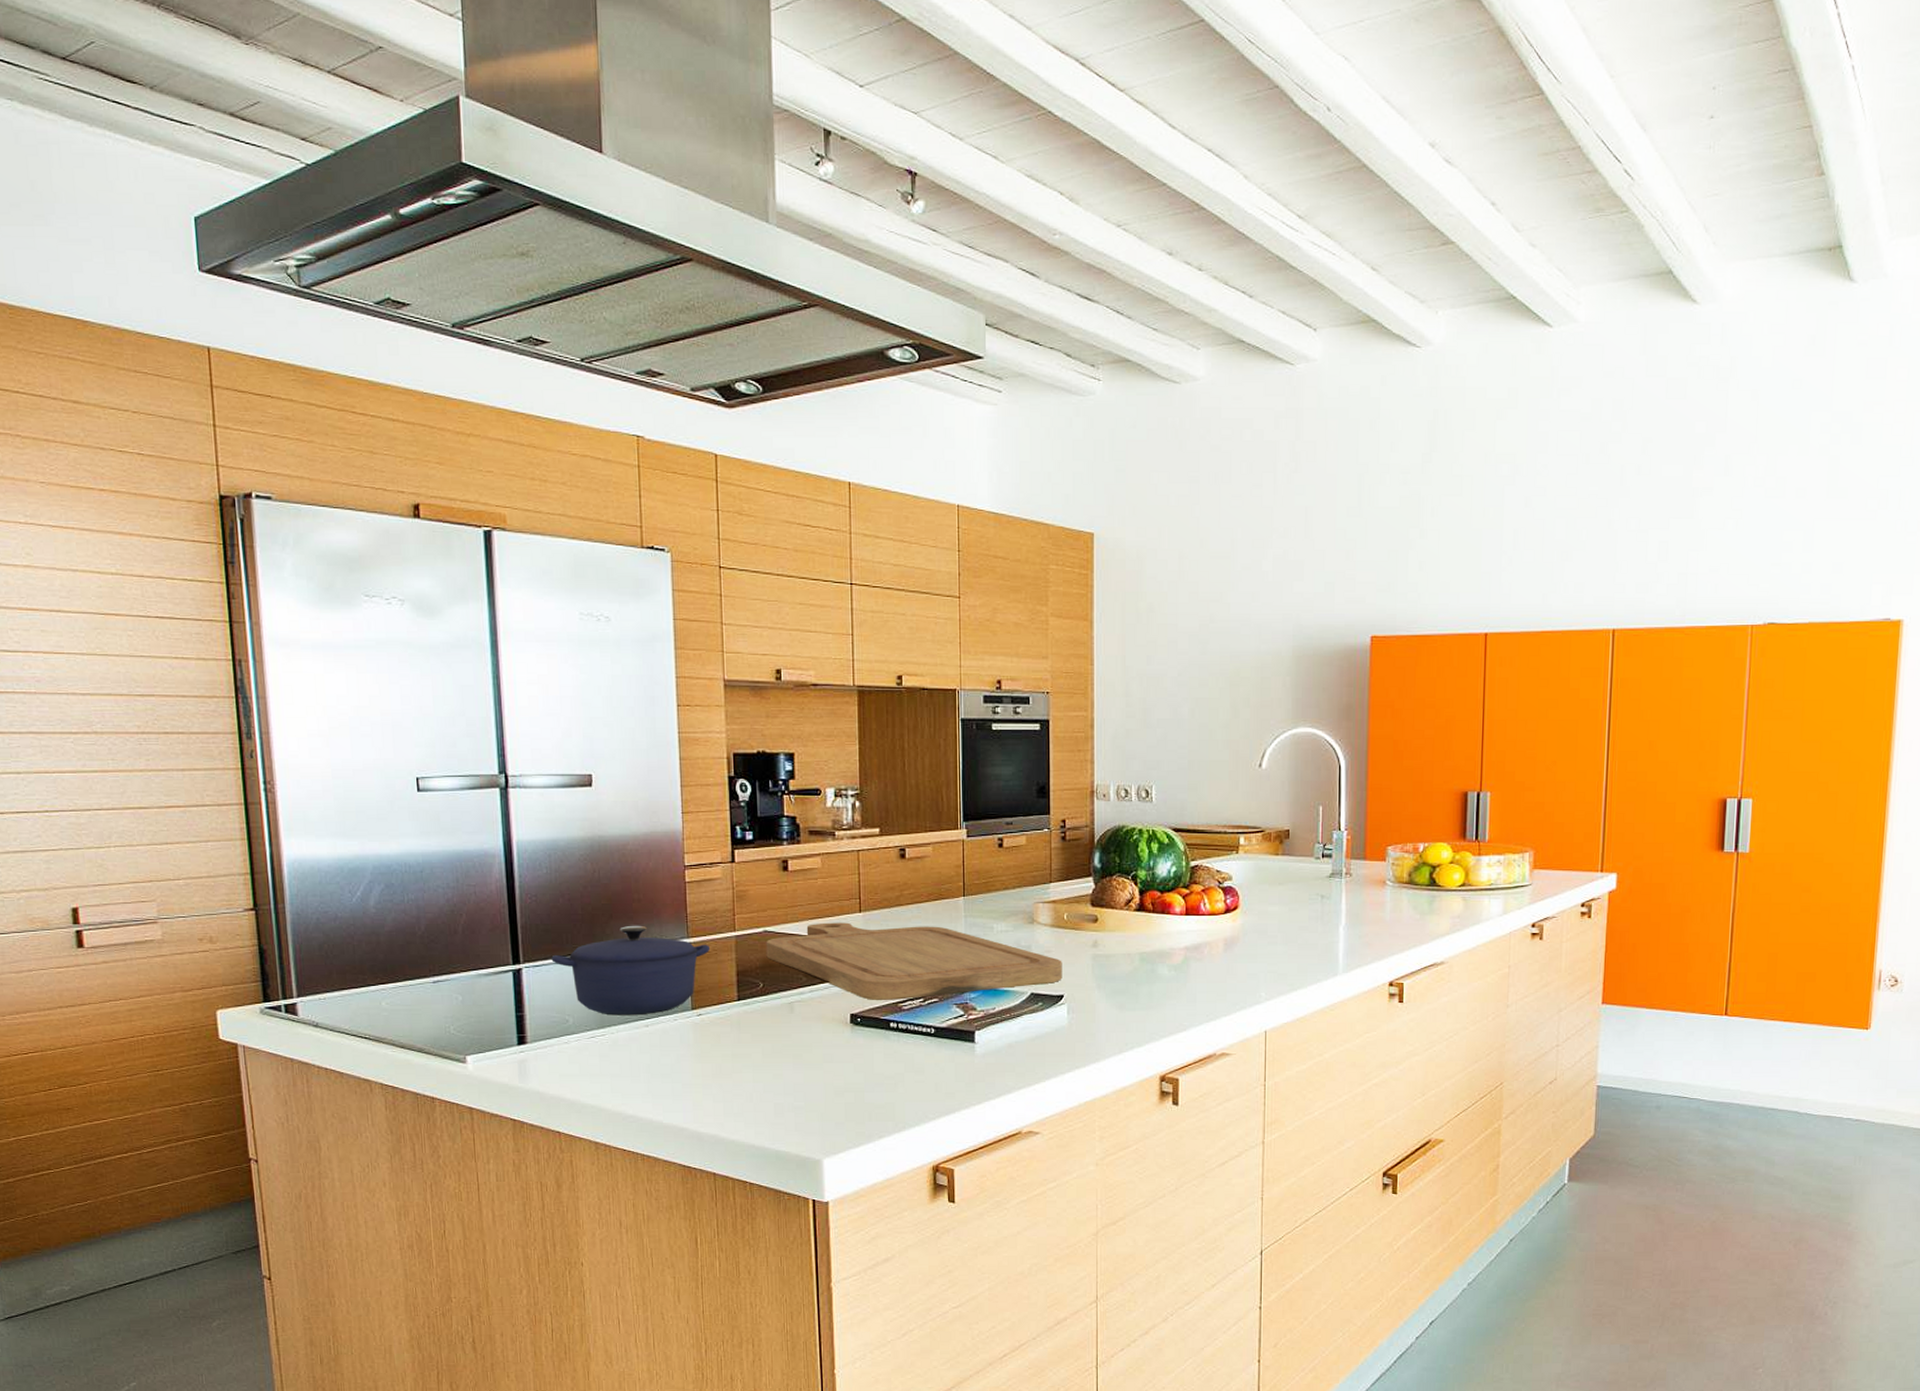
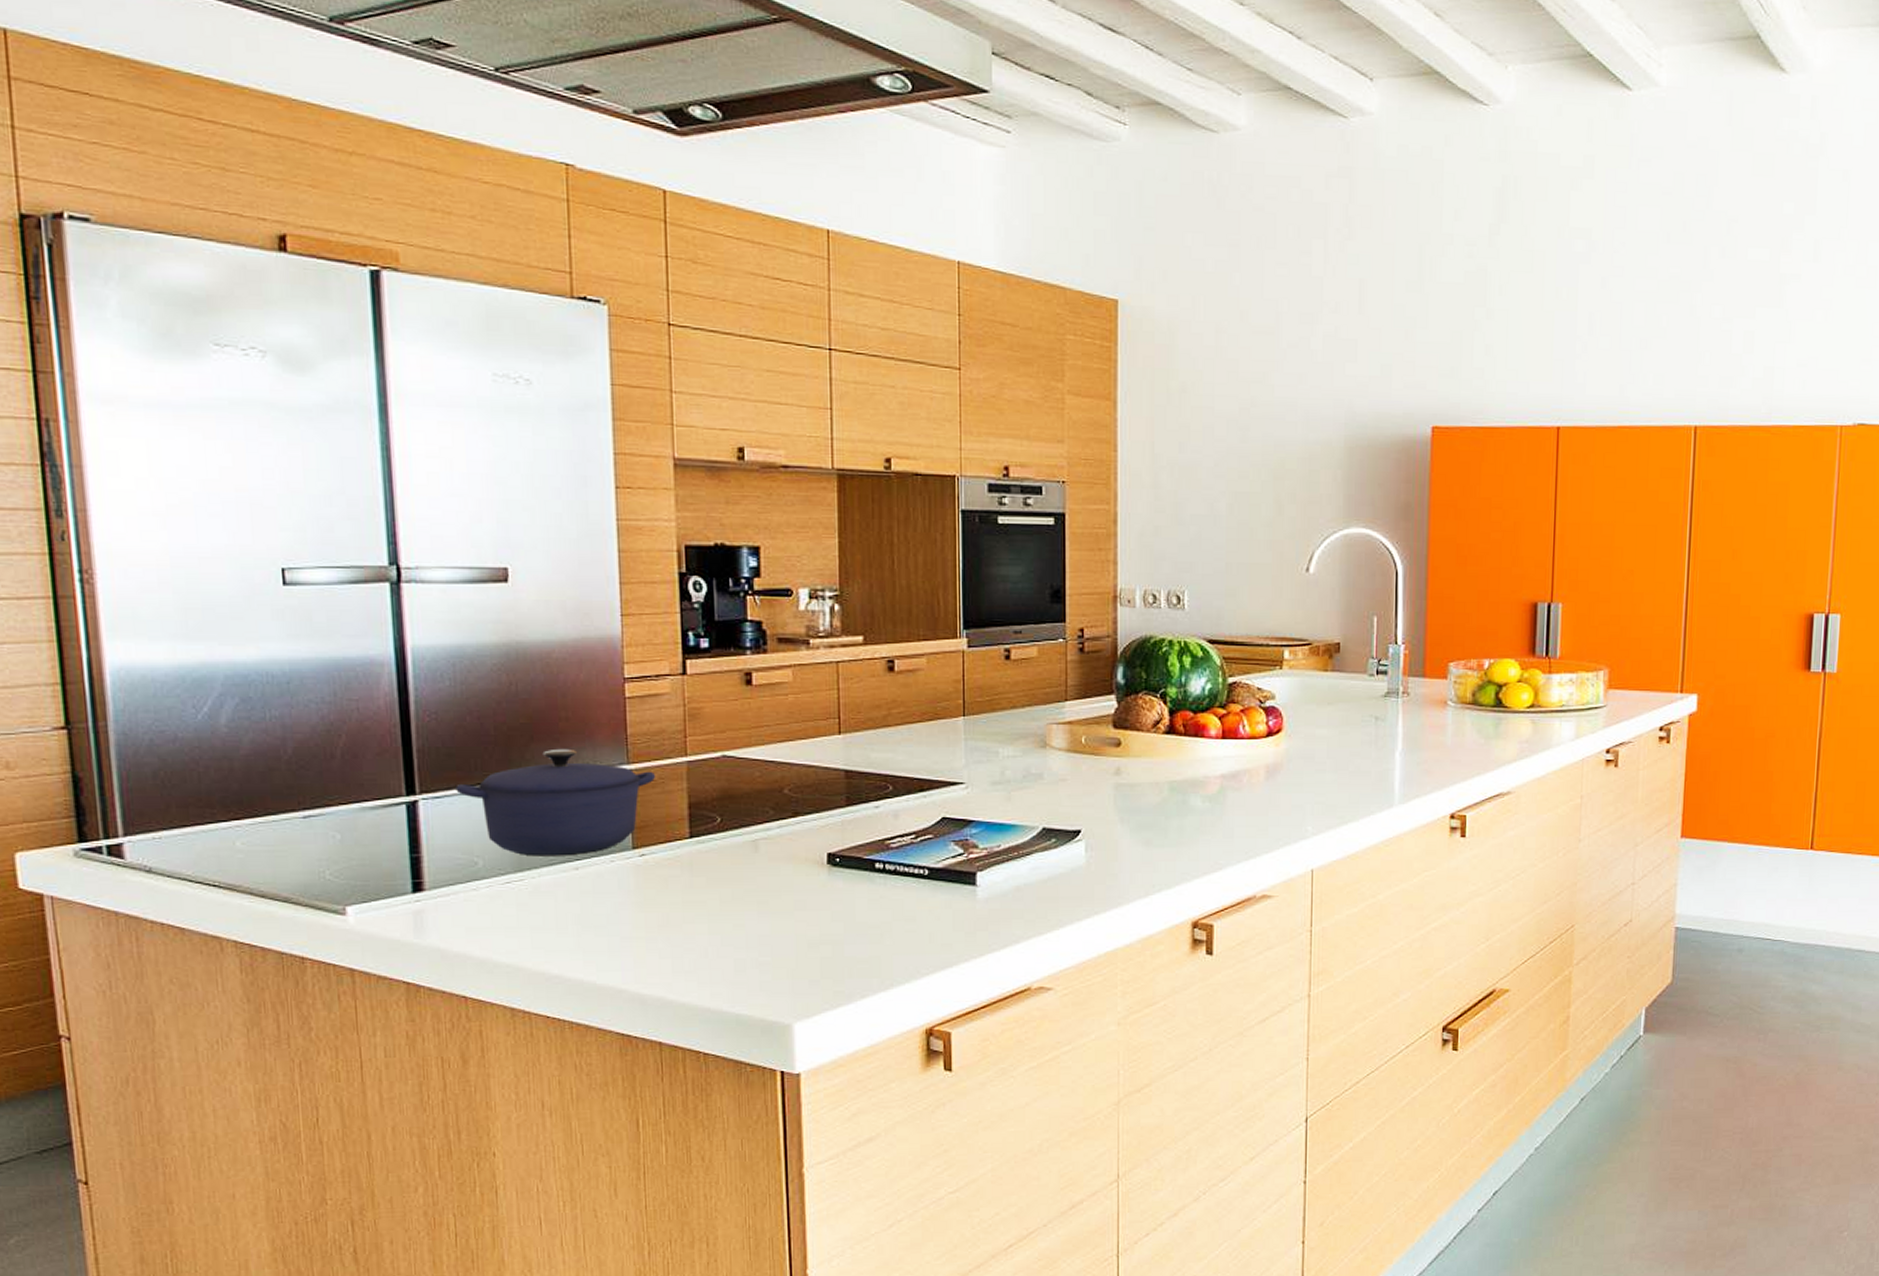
chopping board: present [766,922,1062,1000] -> none [724,746,1080,837]

